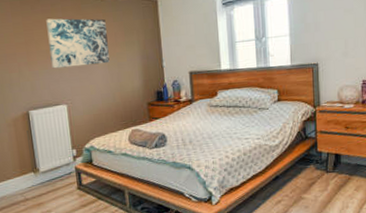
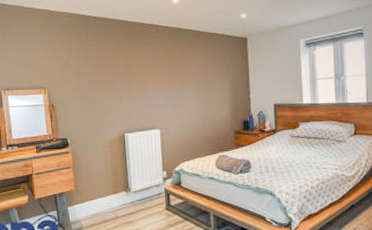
wall art: present [46,18,110,69] -> none [145,50,202,96]

